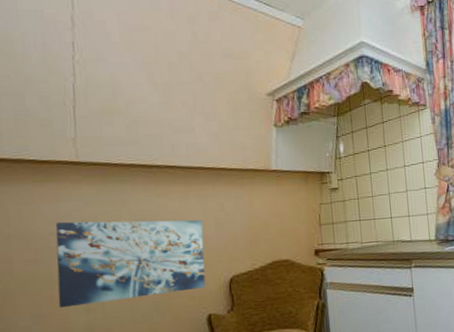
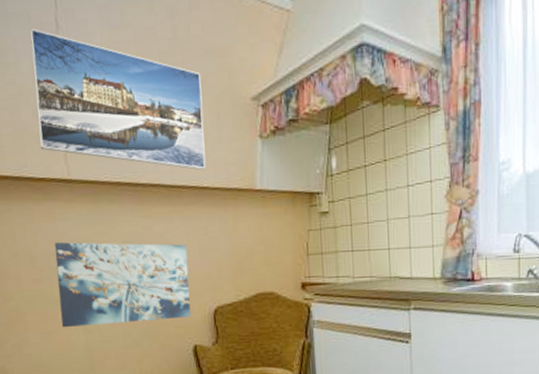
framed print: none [42,24,223,153] -> present [29,28,206,170]

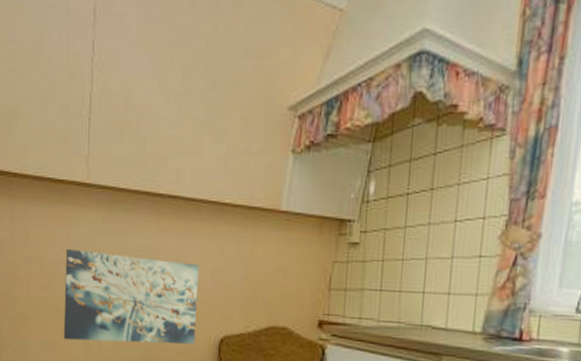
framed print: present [29,28,206,170] -> none [63,20,236,183]

